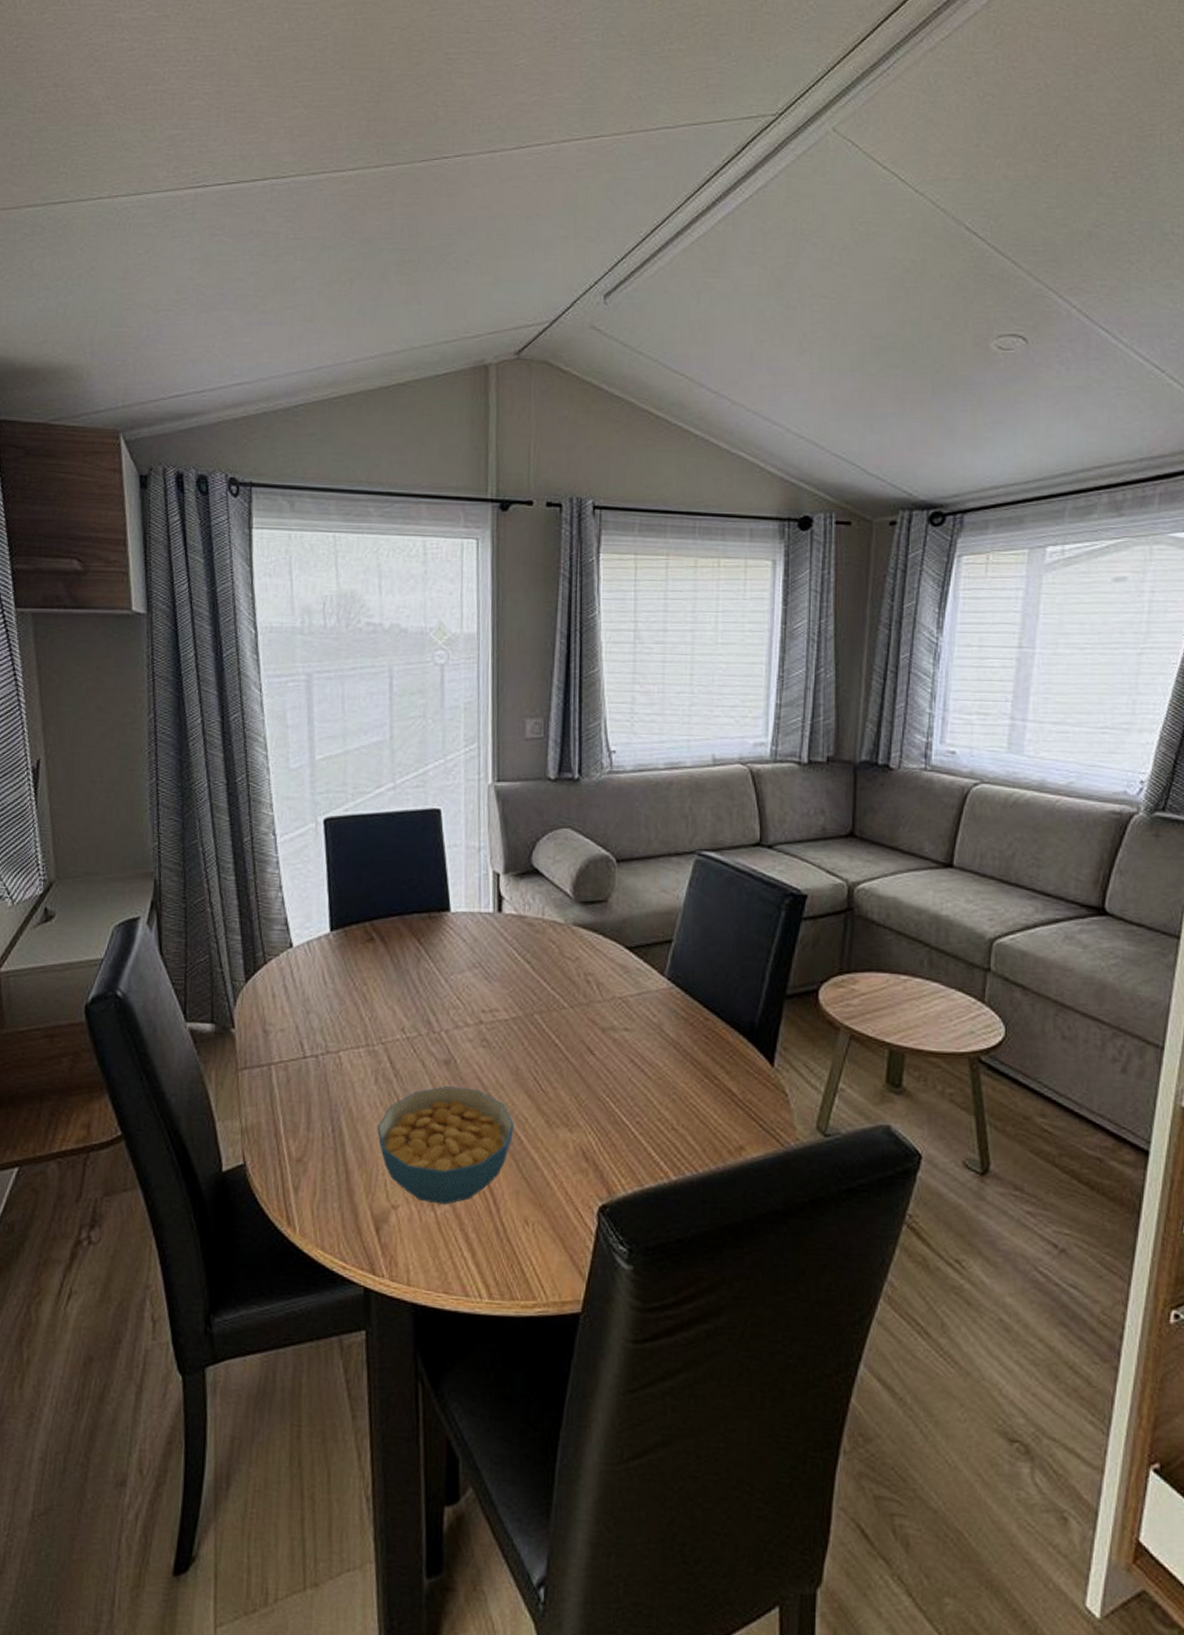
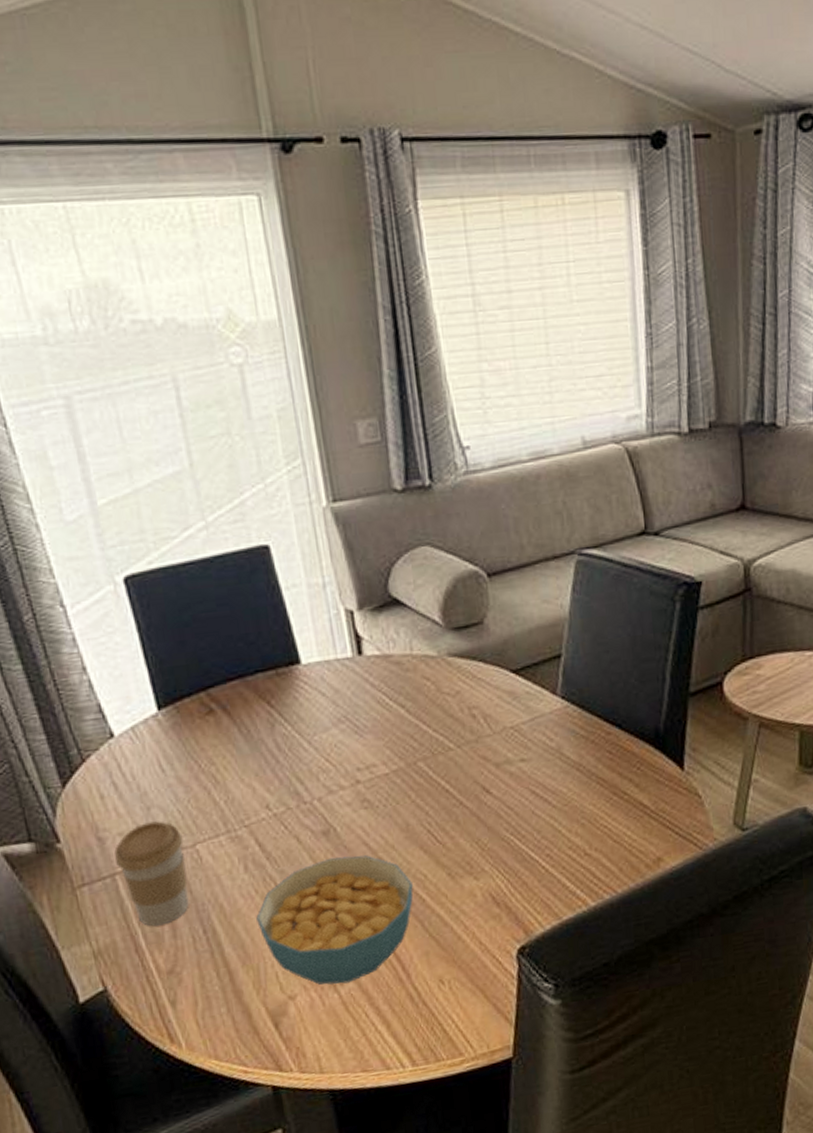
coffee cup: none [273,1024,330,1117] -> present [114,821,189,926]

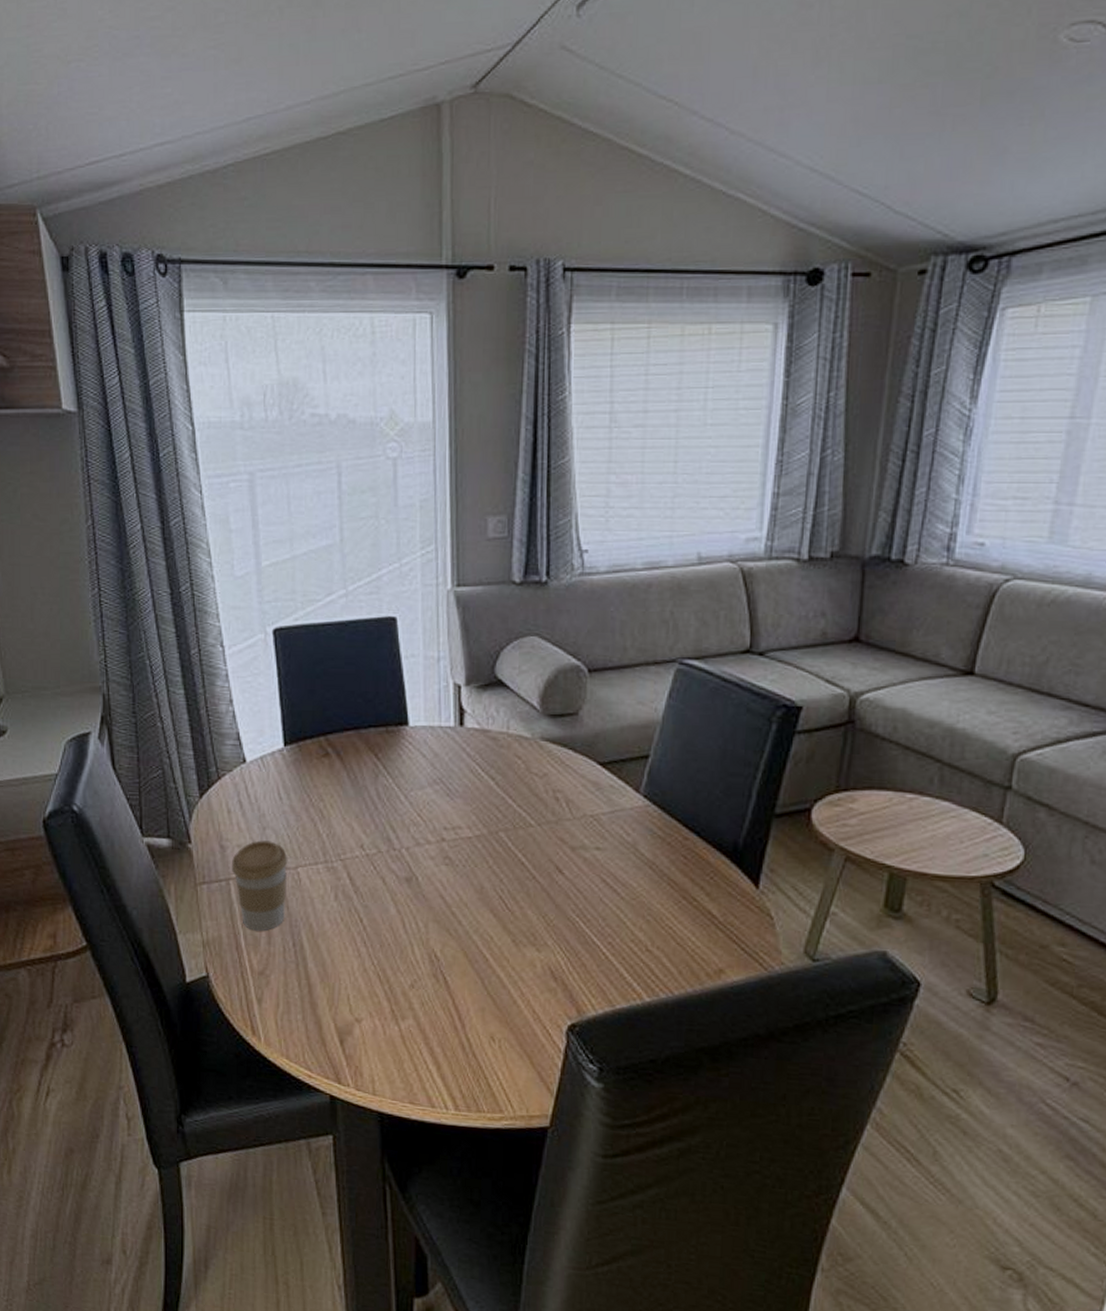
cereal bowl: present [256,855,414,985] -> none [338,903,479,1020]

